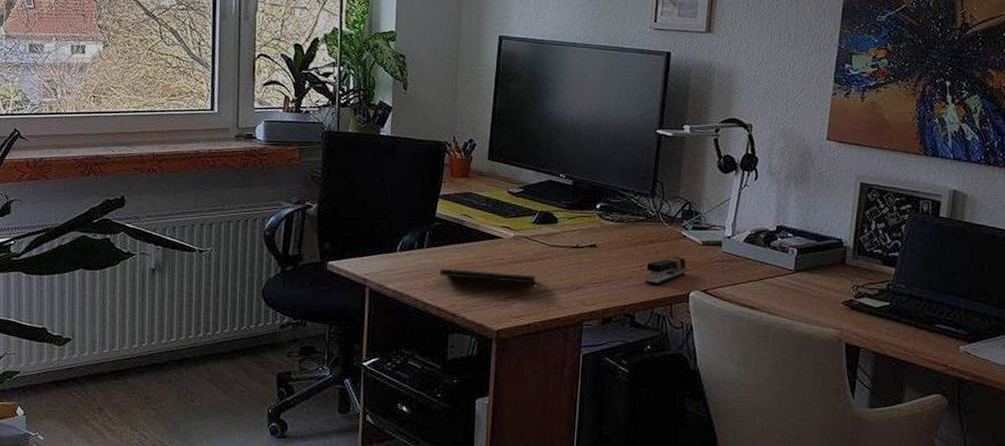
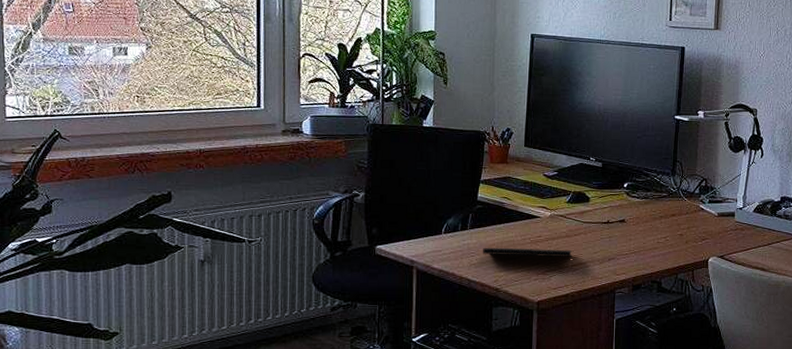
stapler: present [644,257,686,286] -> none [668,228,705,254]

